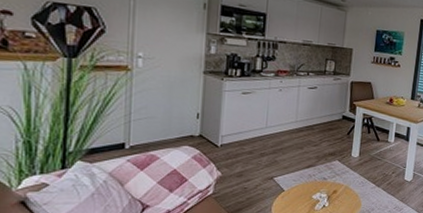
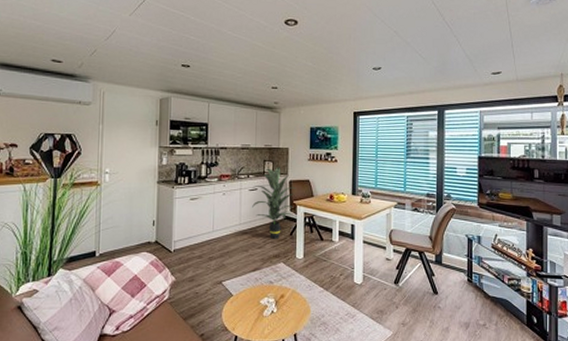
indoor plant: none [310,67,357,138] -> present [252,167,296,239]

